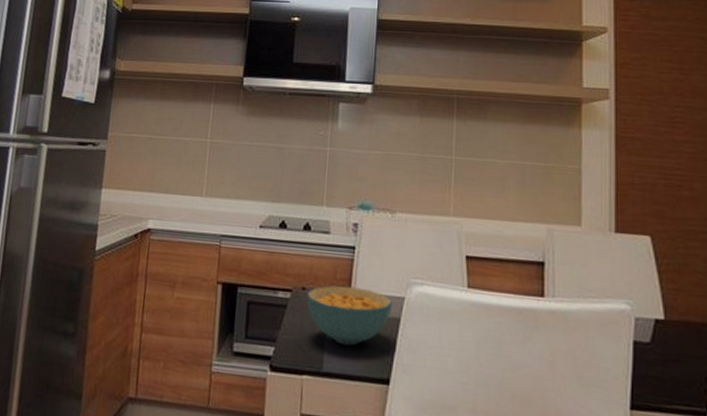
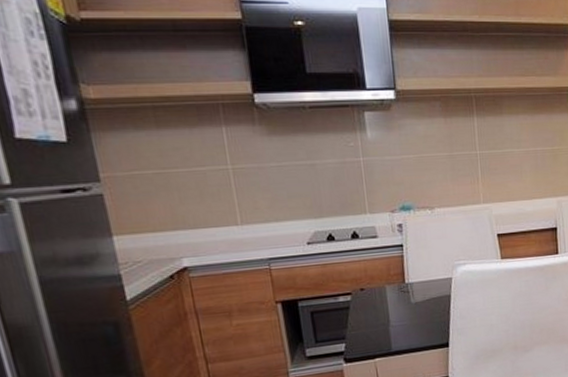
cereal bowl: present [306,285,392,346] -> none [366,278,443,327]

